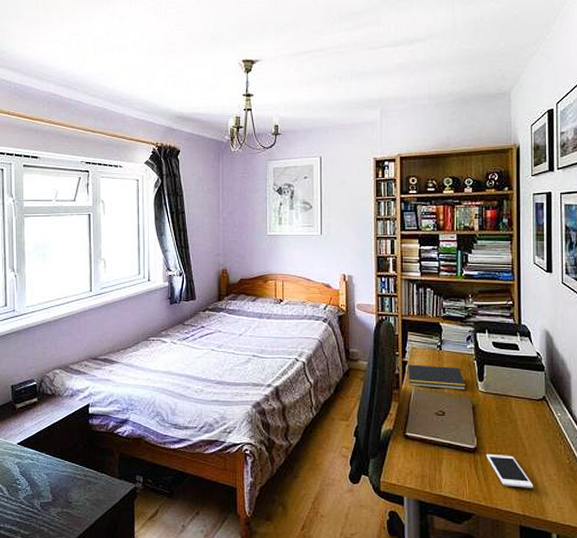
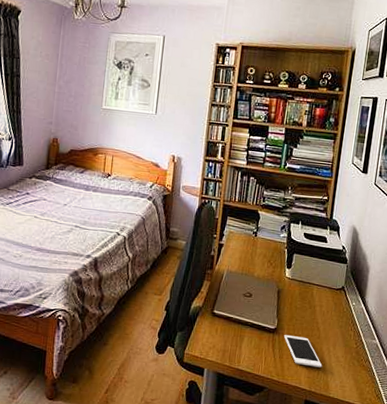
notepad: present [407,364,465,390] -> none [222,247,274,276]

